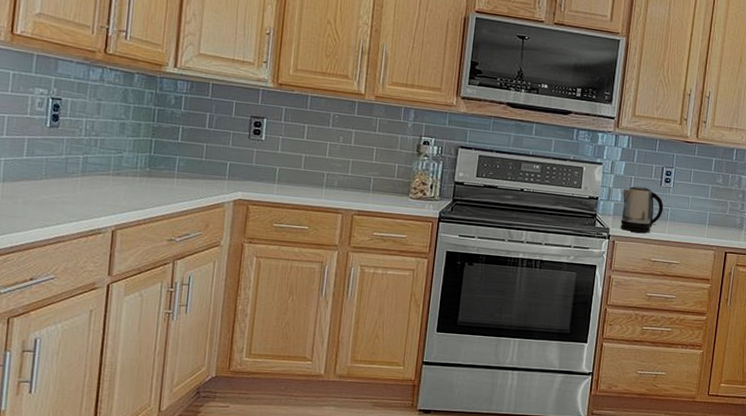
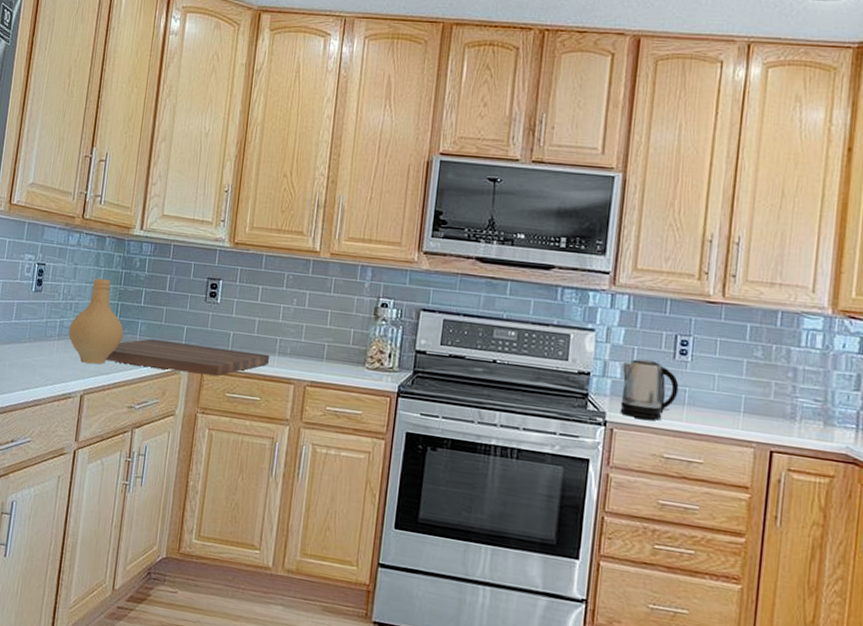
ceramic jug: none [94,114,160,200] -> present [68,277,124,365]
cutting board: none [140,174,318,209] -> present [106,339,270,377]

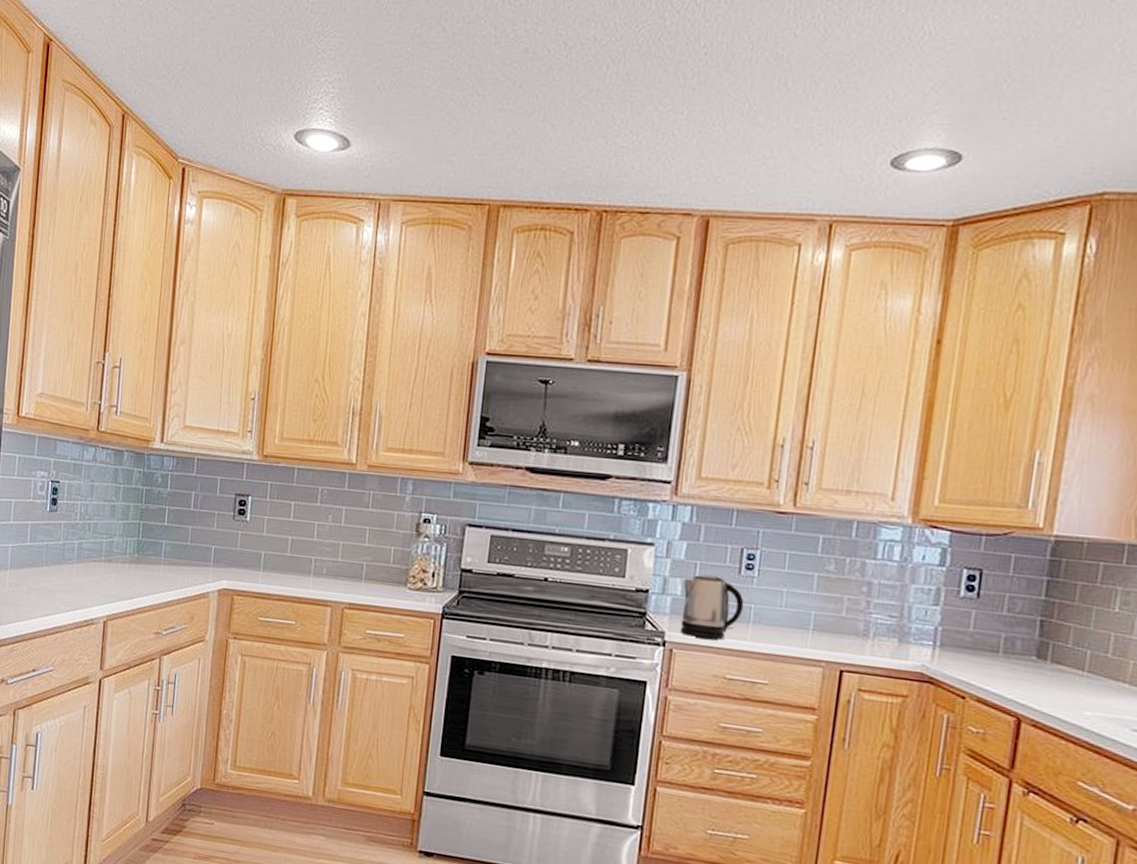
ceramic jug: present [68,277,124,365] -> none [87,495,147,589]
cutting board: present [106,339,270,377] -> none [129,560,305,600]

